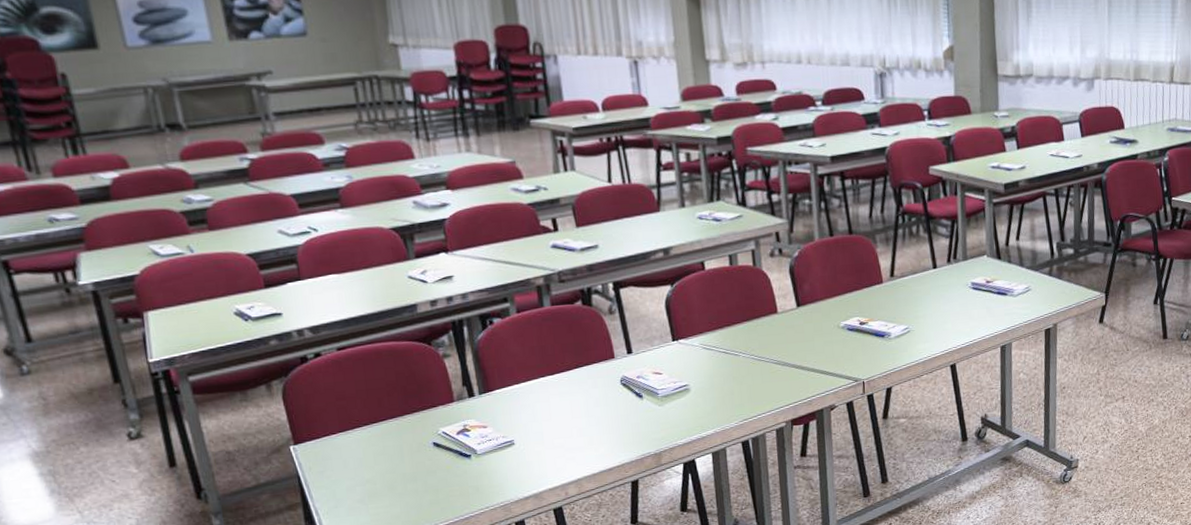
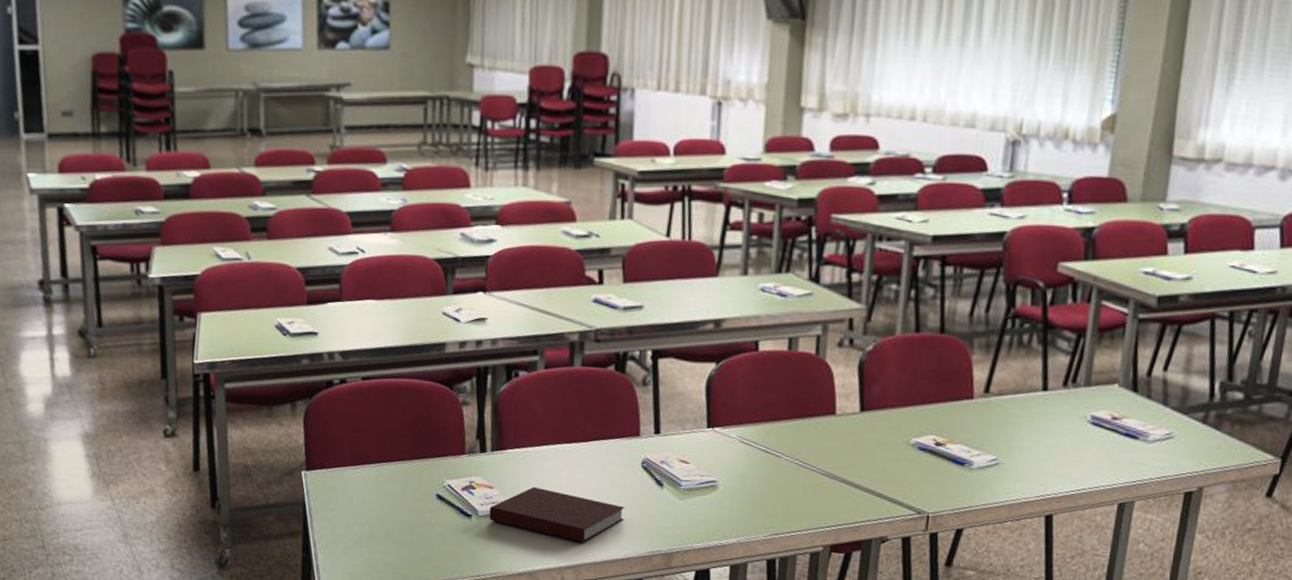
notebook: none [487,418,613,460] -> present [489,486,625,543]

